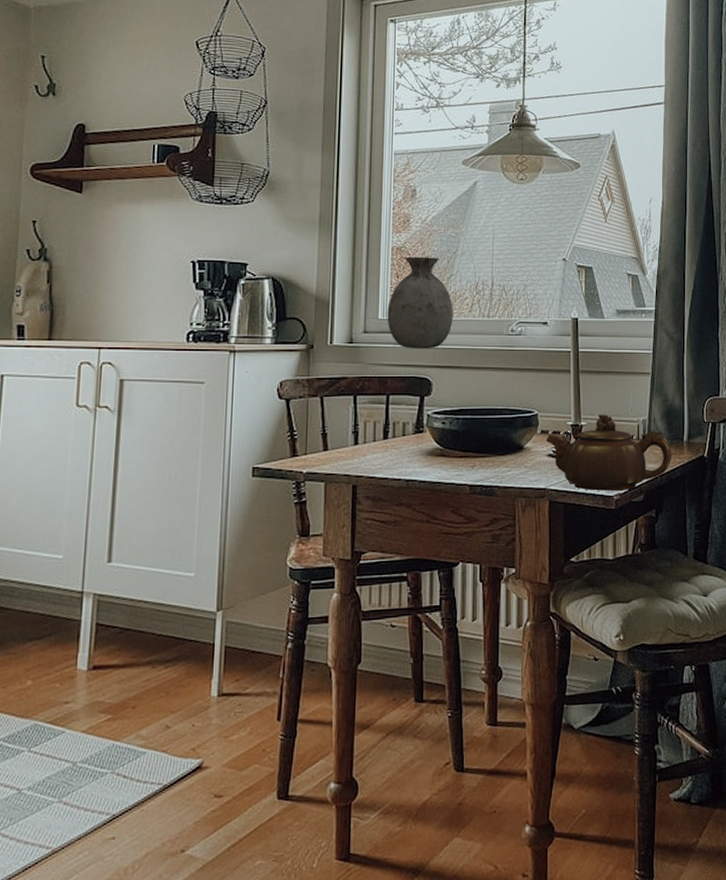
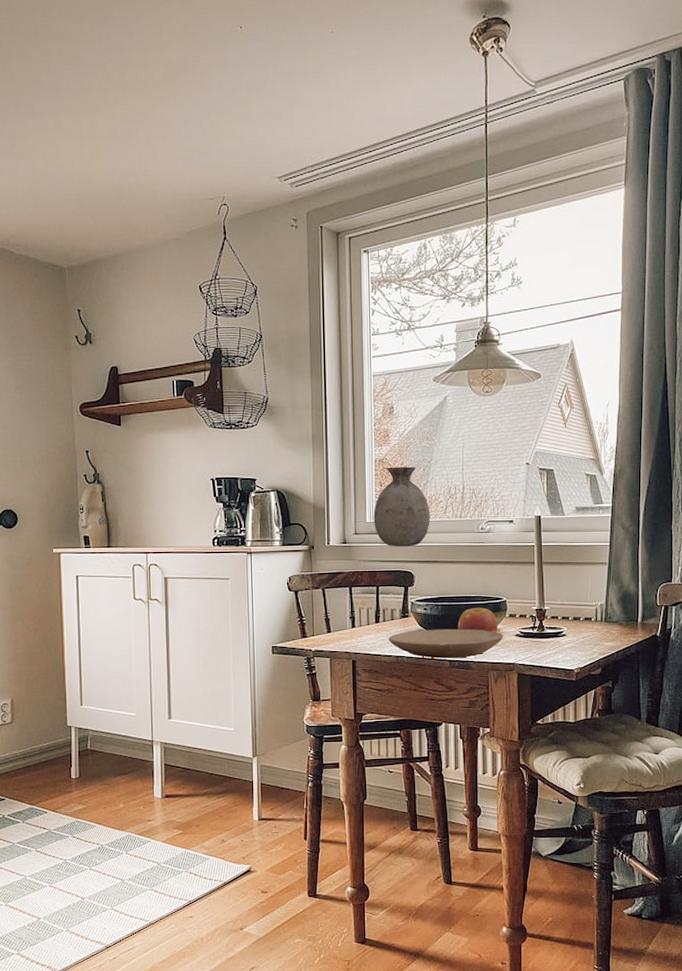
plate: none [398,447,534,483] -> present [388,628,503,659]
fruit: none [480,421,528,453] -> present [457,607,498,633]
teapot: present [546,414,671,492] -> none [514,600,626,666]

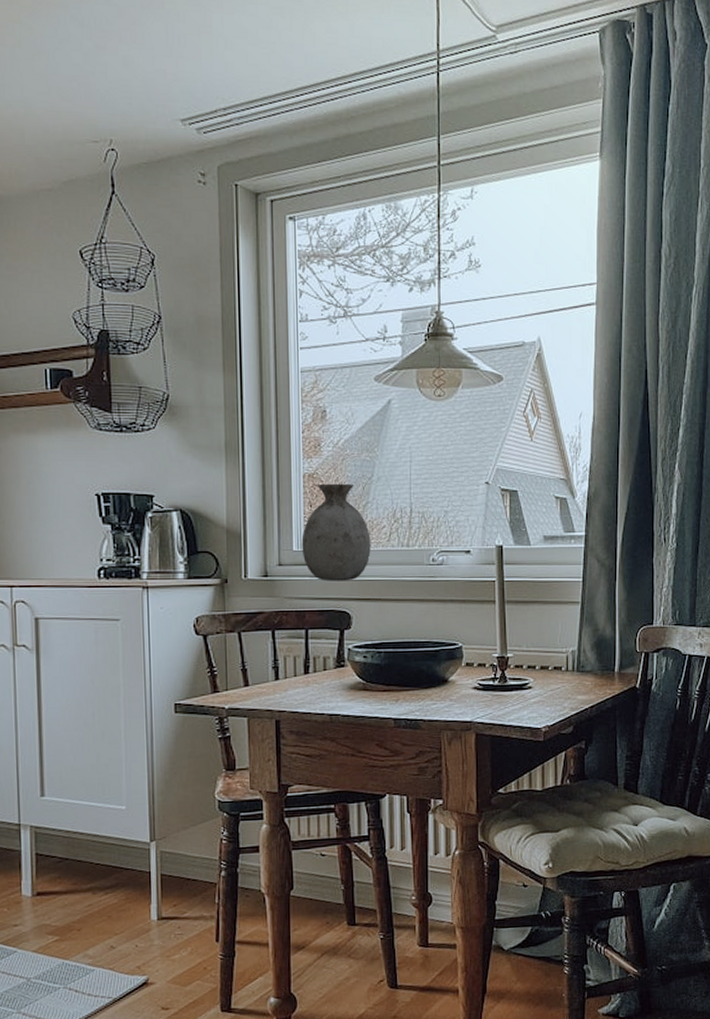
plate: present [388,628,503,659] -> none [320,680,459,717]
fruit: present [457,607,498,633] -> none [404,654,452,686]

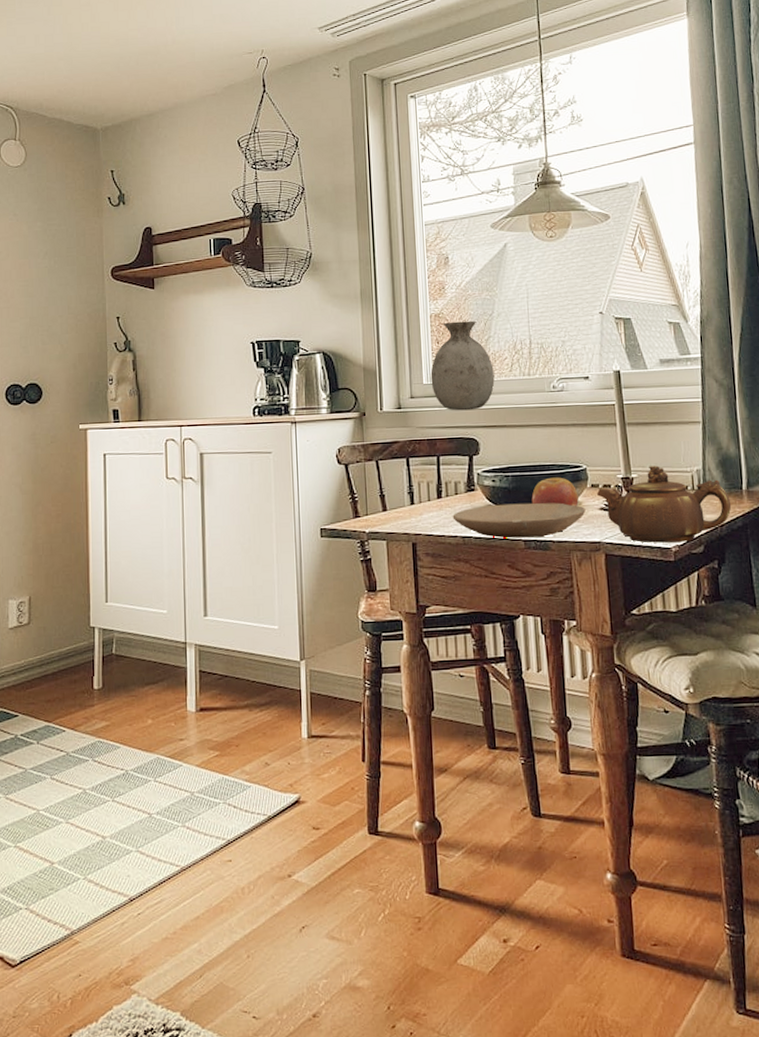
plate: none [320,680,459,717] -> present [452,502,586,539]
fruit: none [404,654,452,686] -> present [531,477,579,507]
teapot: none [471,645,602,724] -> present [597,465,731,544]

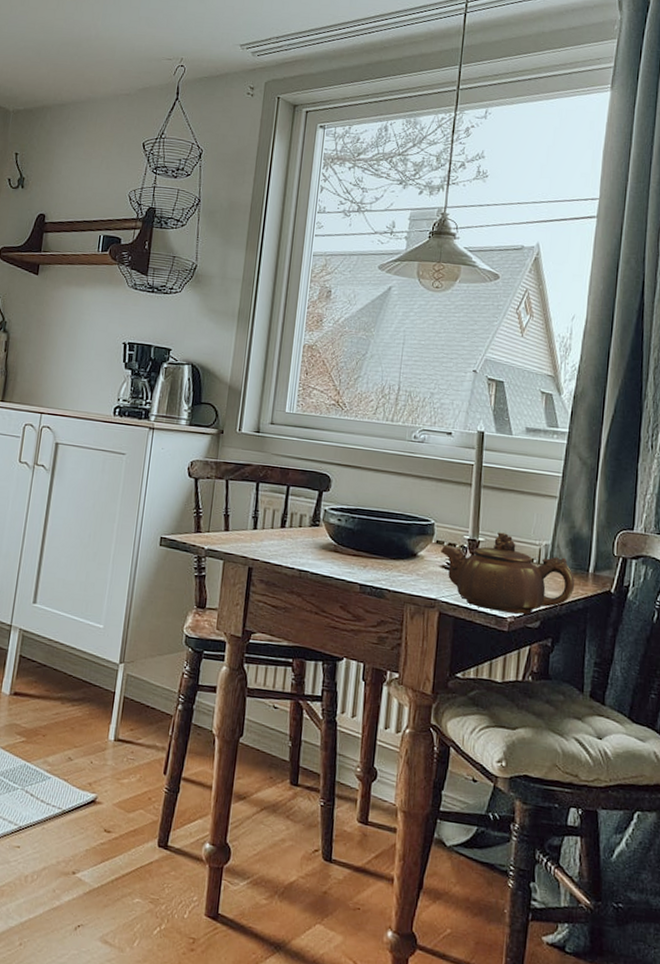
vase: present [430,320,495,411] -> none [293,355,358,447]
plate: present [452,502,586,539] -> none [292,542,427,585]
fruit: present [531,477,579,507] -> none [374,526,422,560]

